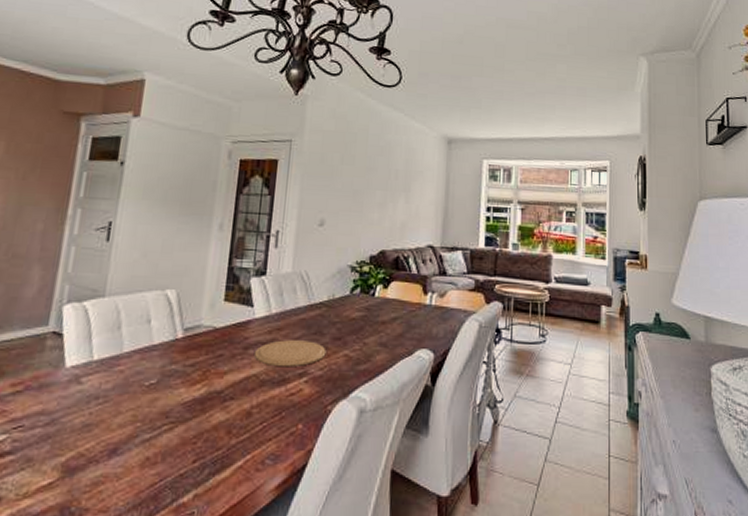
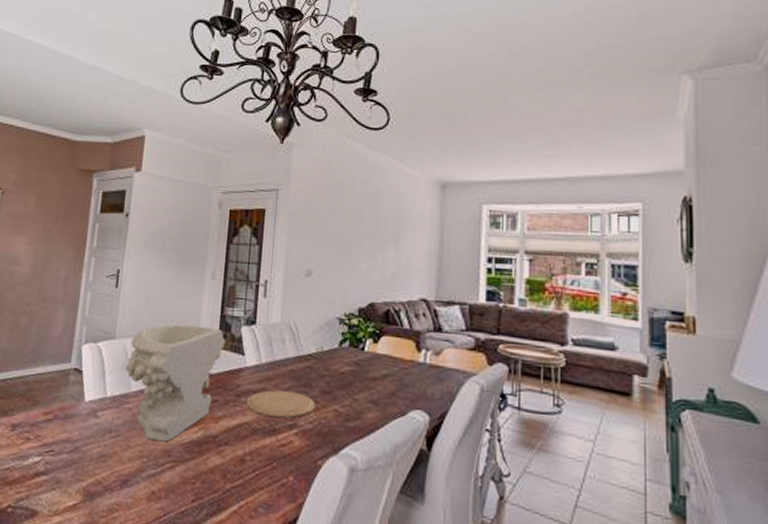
decorative bowl: none [116,278,233,403] -> present [125,324,225,442]

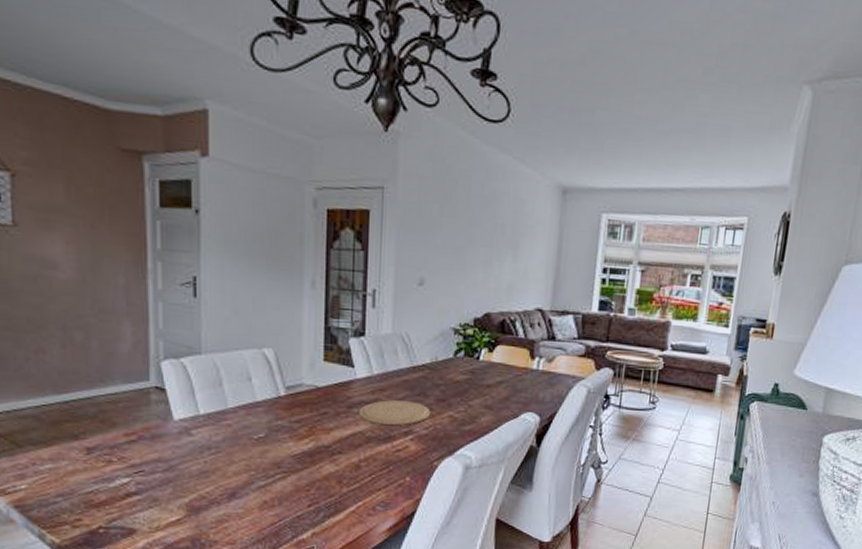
decorative bowl: present [125,324,225,442] -> none [218,337,332,455]

